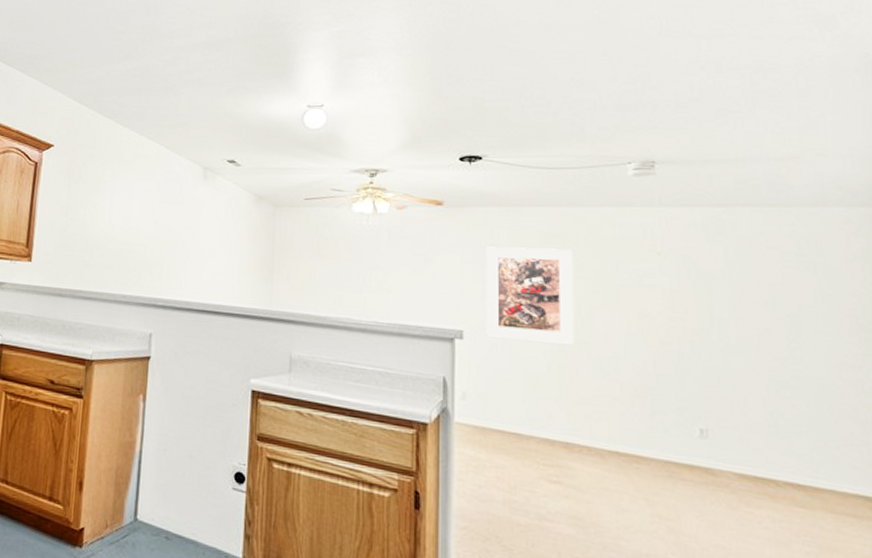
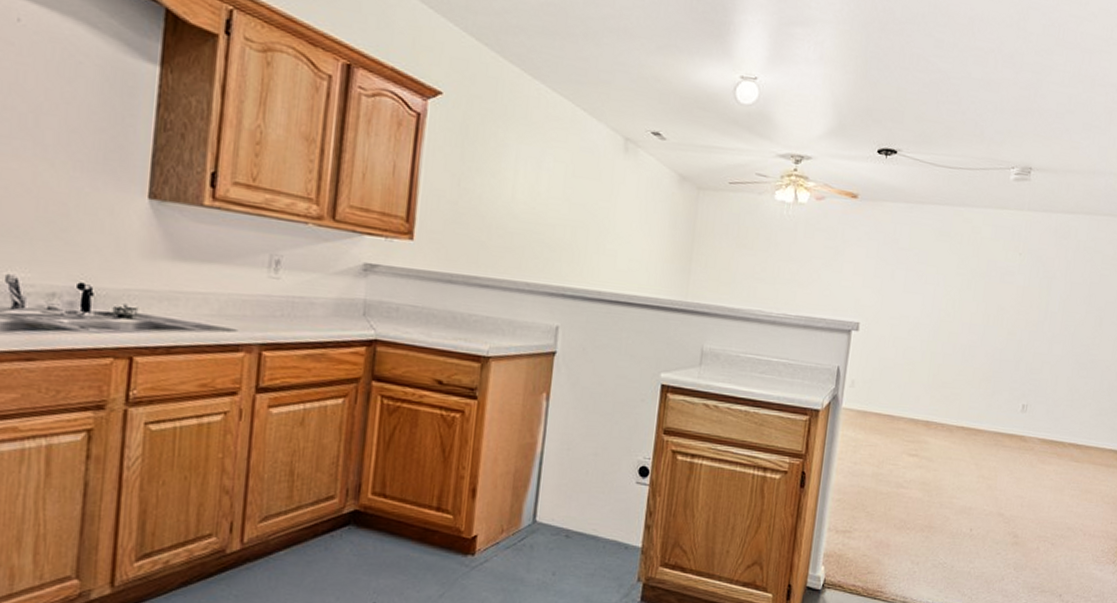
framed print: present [485,246,574,345] -> none [878,242,957,335]

